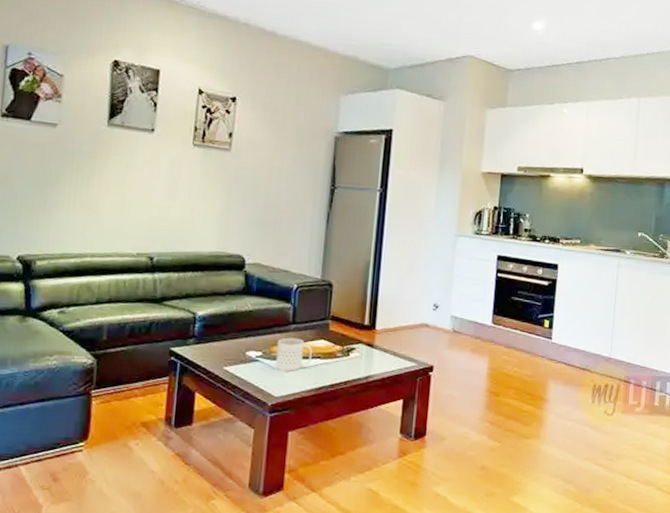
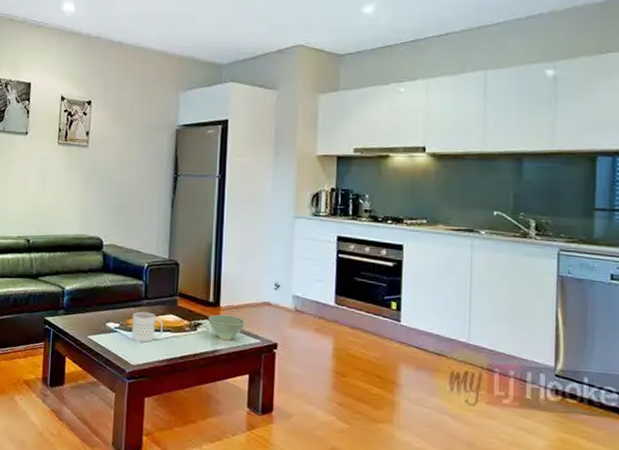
bowl: none [362,338,402,365] -> present [208,314,246,341]

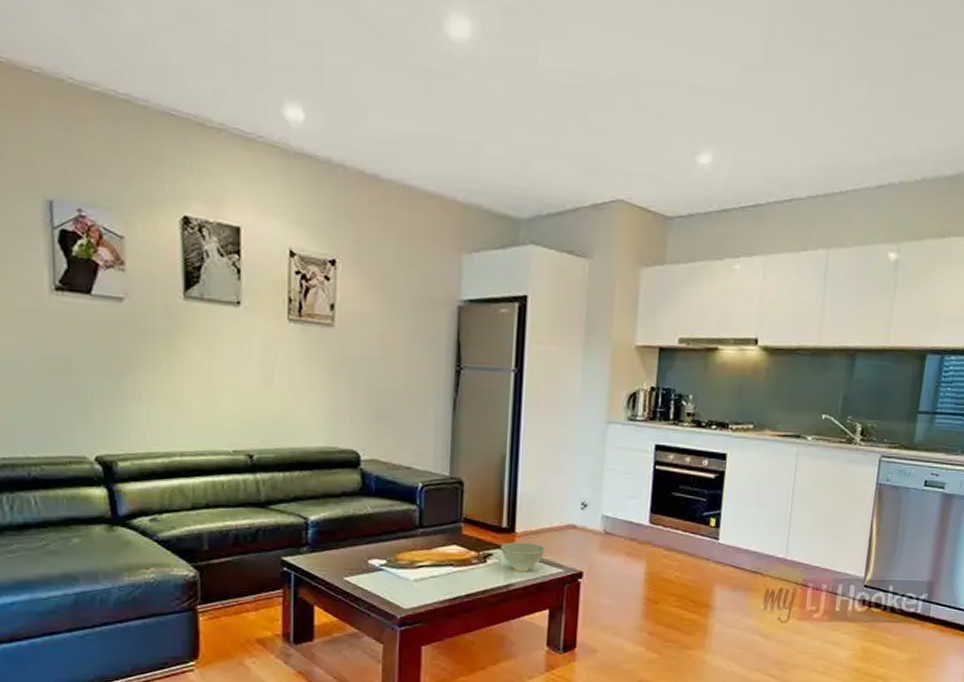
mug: present [131,311,163,343] -> none [402,543,443,581]

